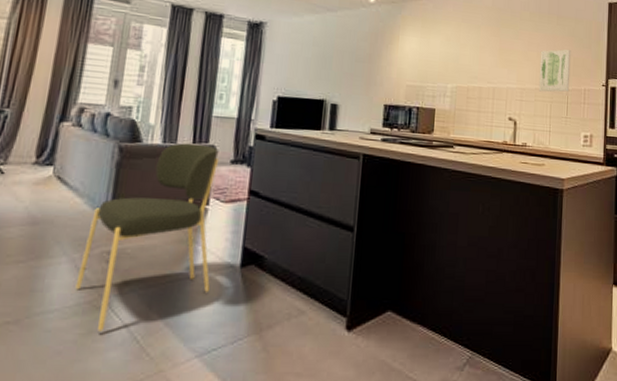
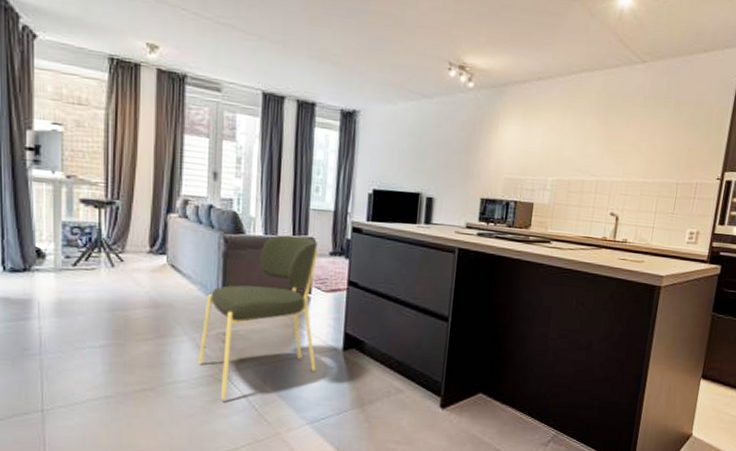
wall art: present [538,49,571,92] -> none [645,138,687,186]

